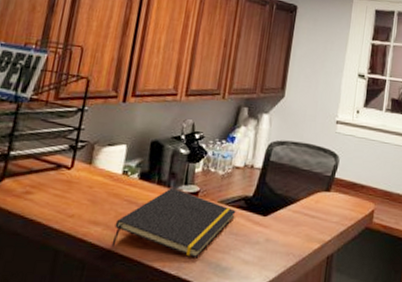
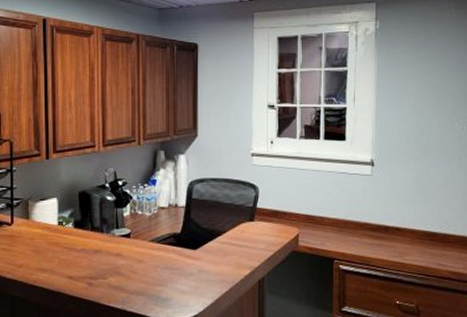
notepad: present [111,188,236,259] -> none [60,232,167,293]

